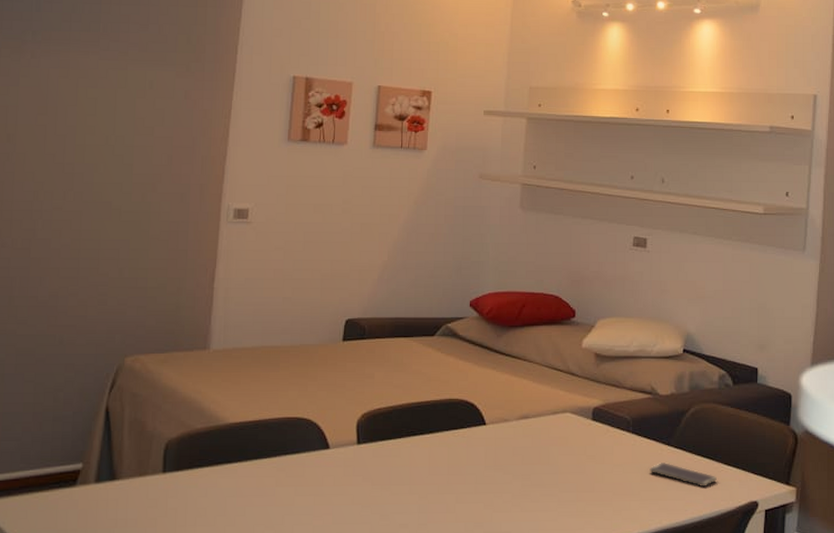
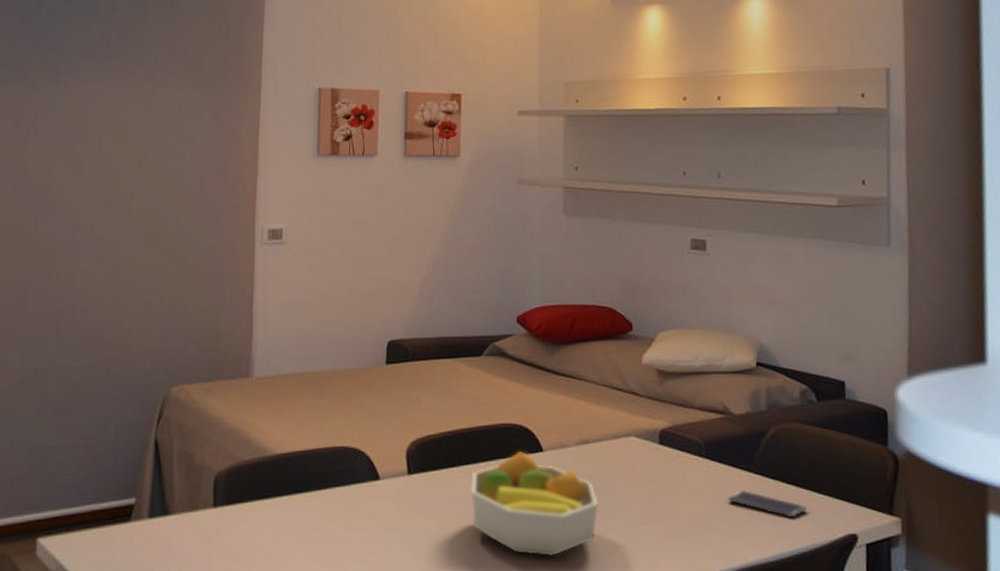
fruit bowl: none [416,425,533,520] -> present [470,451,598,556]

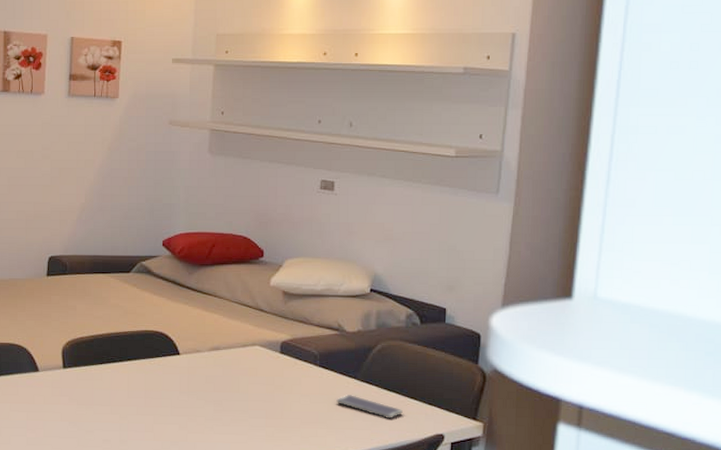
fruit bowl: present [470,451,598,556] -> none [116,354,224,440]

